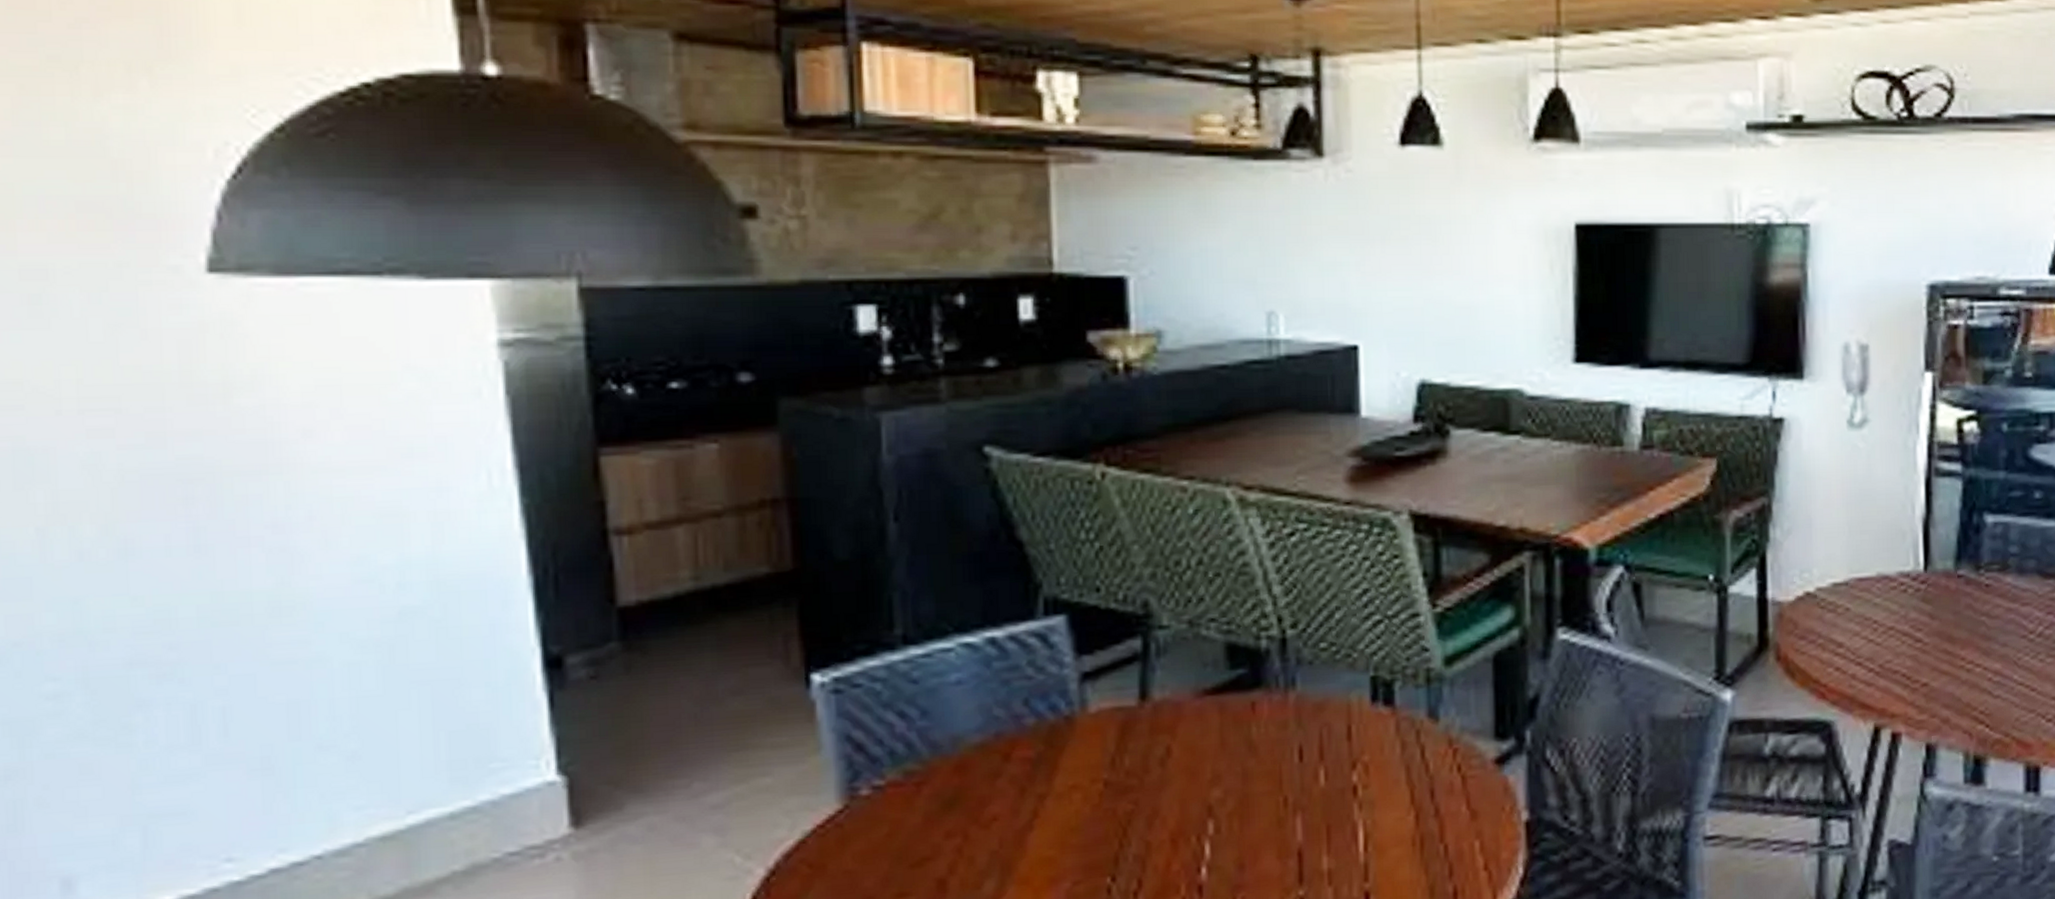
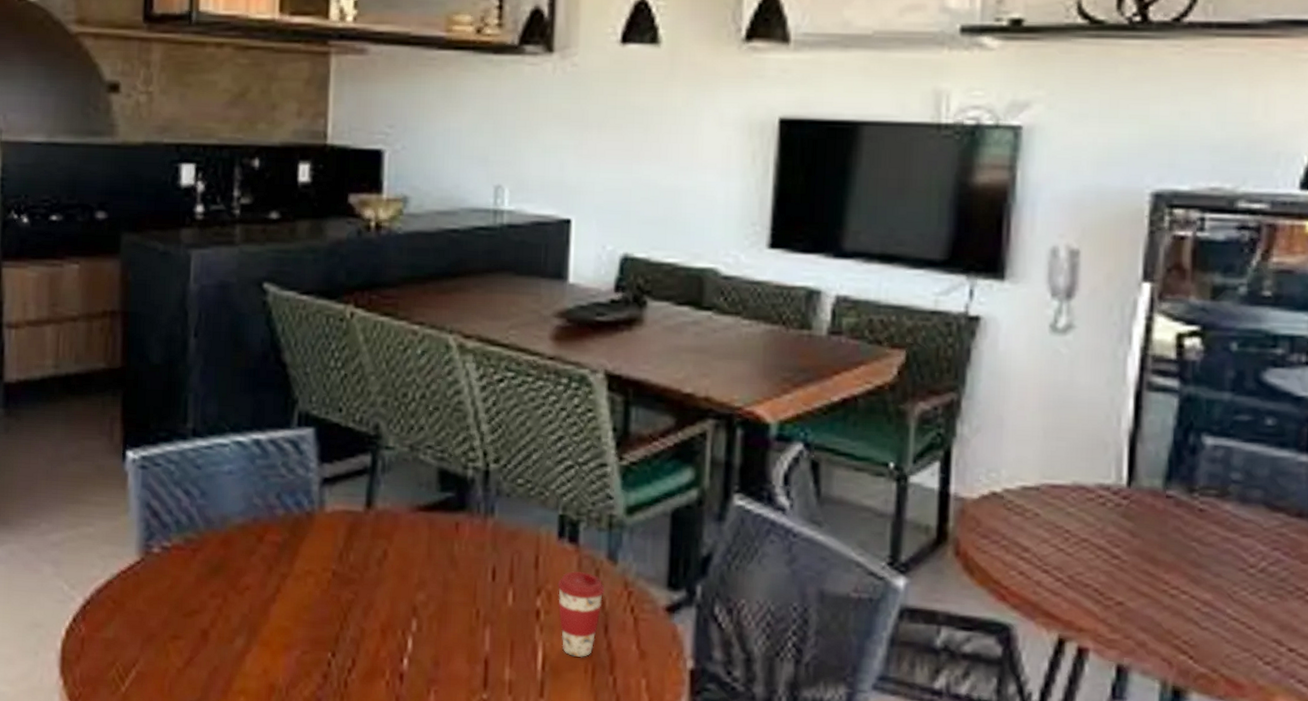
coffee cup: none [1374,735,1427,830] -> present [557,570,605,657]

